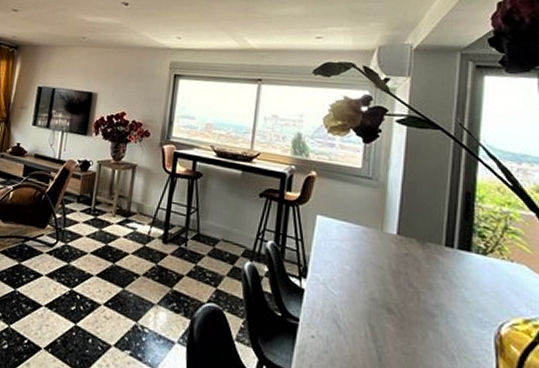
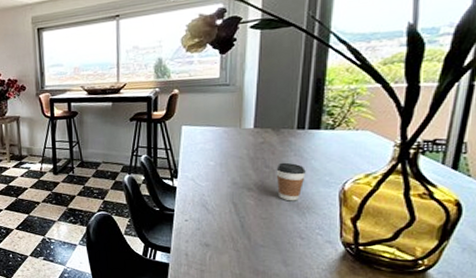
coffee cup: none [421,283,455,338] -> present [276,162,306,201]

